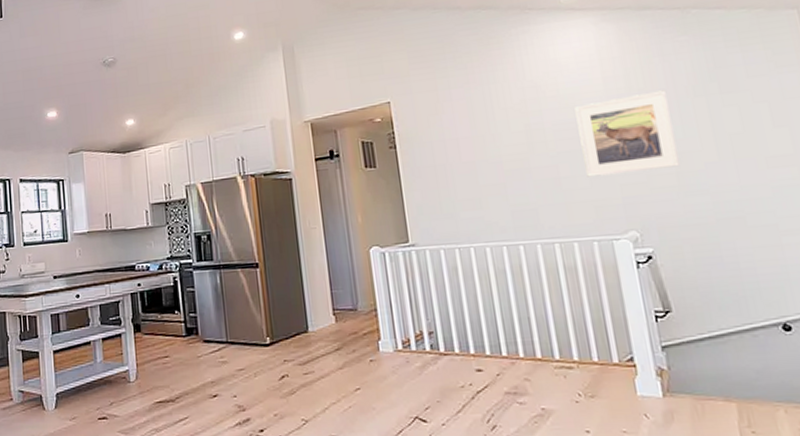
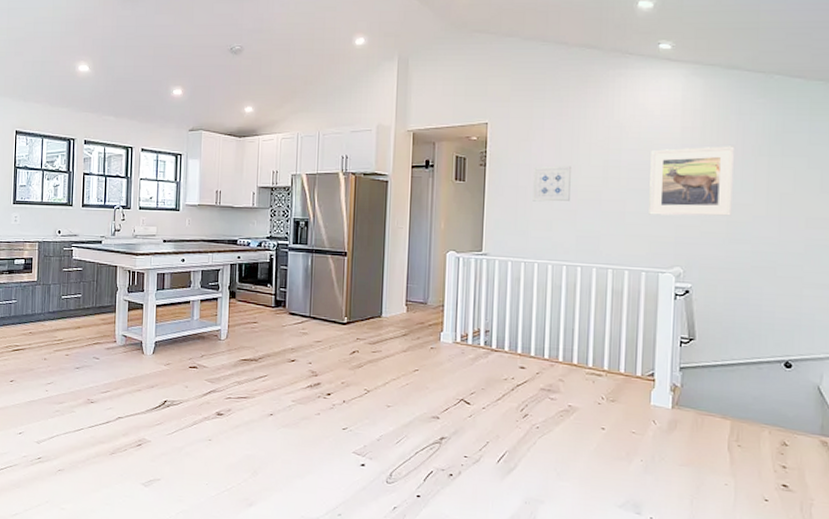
wall art: none [449,135,496,180] -> present [533,166,571,202]

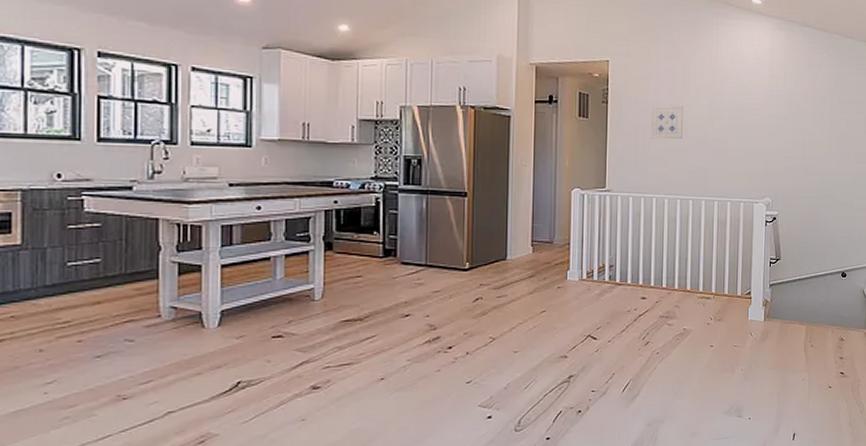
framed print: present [649,146,735,216] -> none [746,92,808,153]

